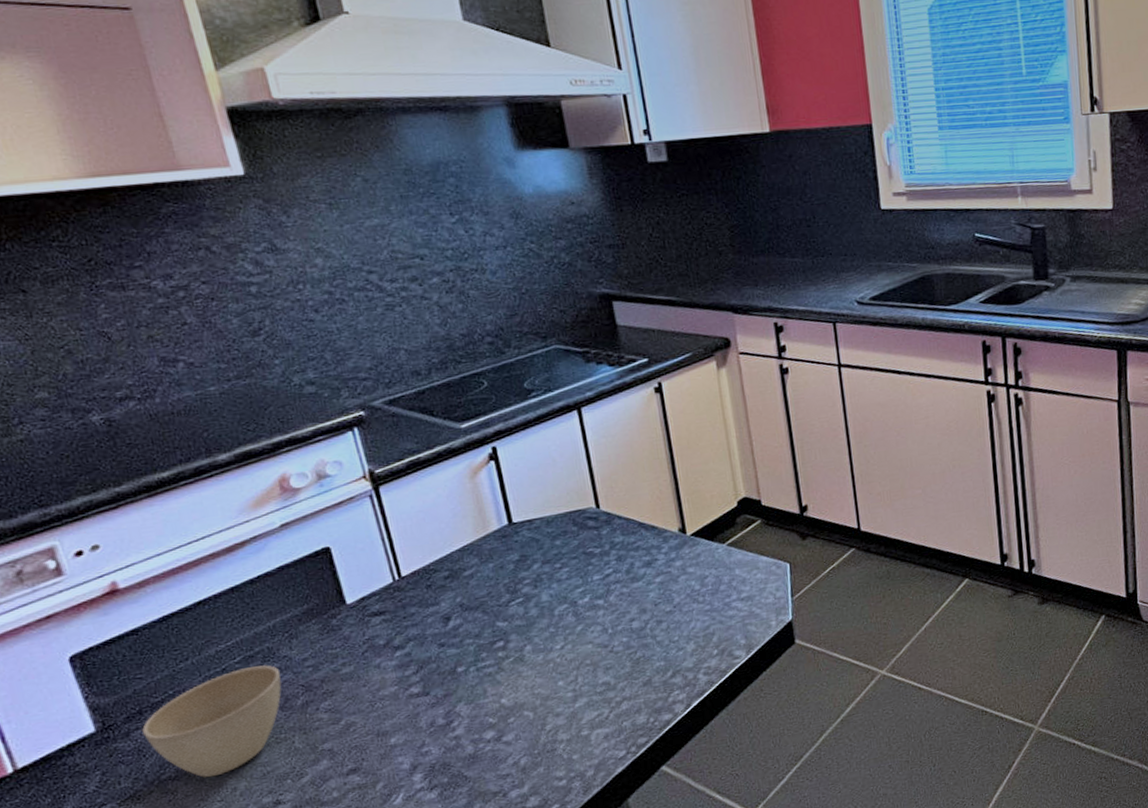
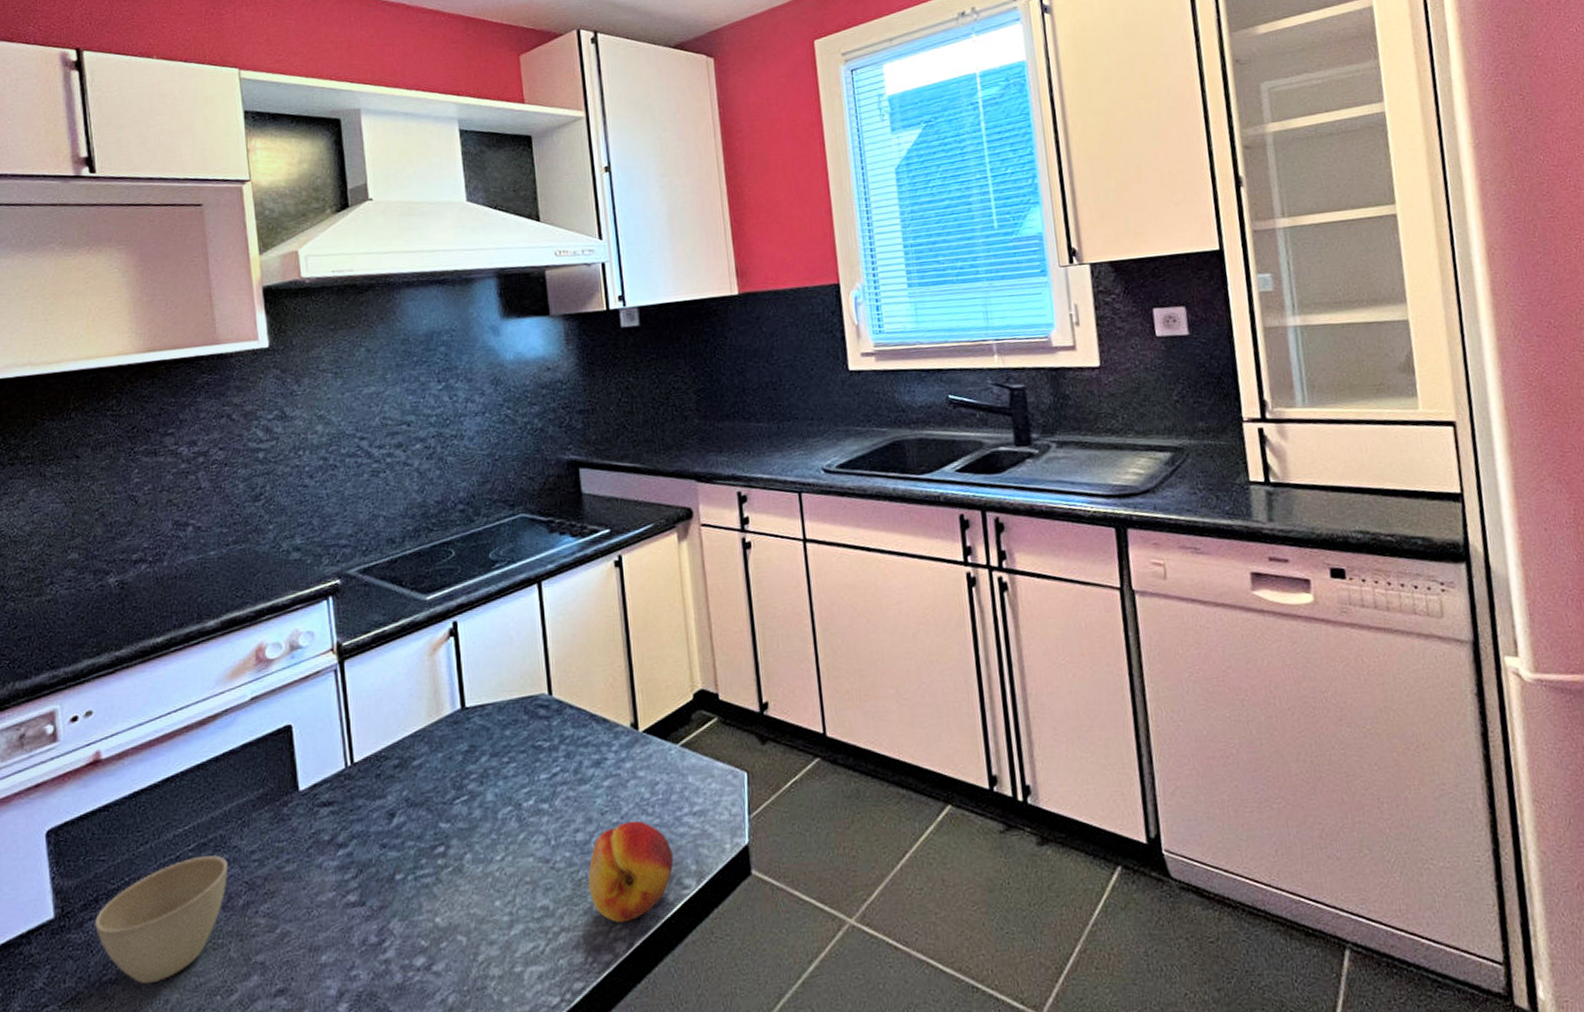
fruit: none [645,608,725,690] -> present [588,820,674,923]

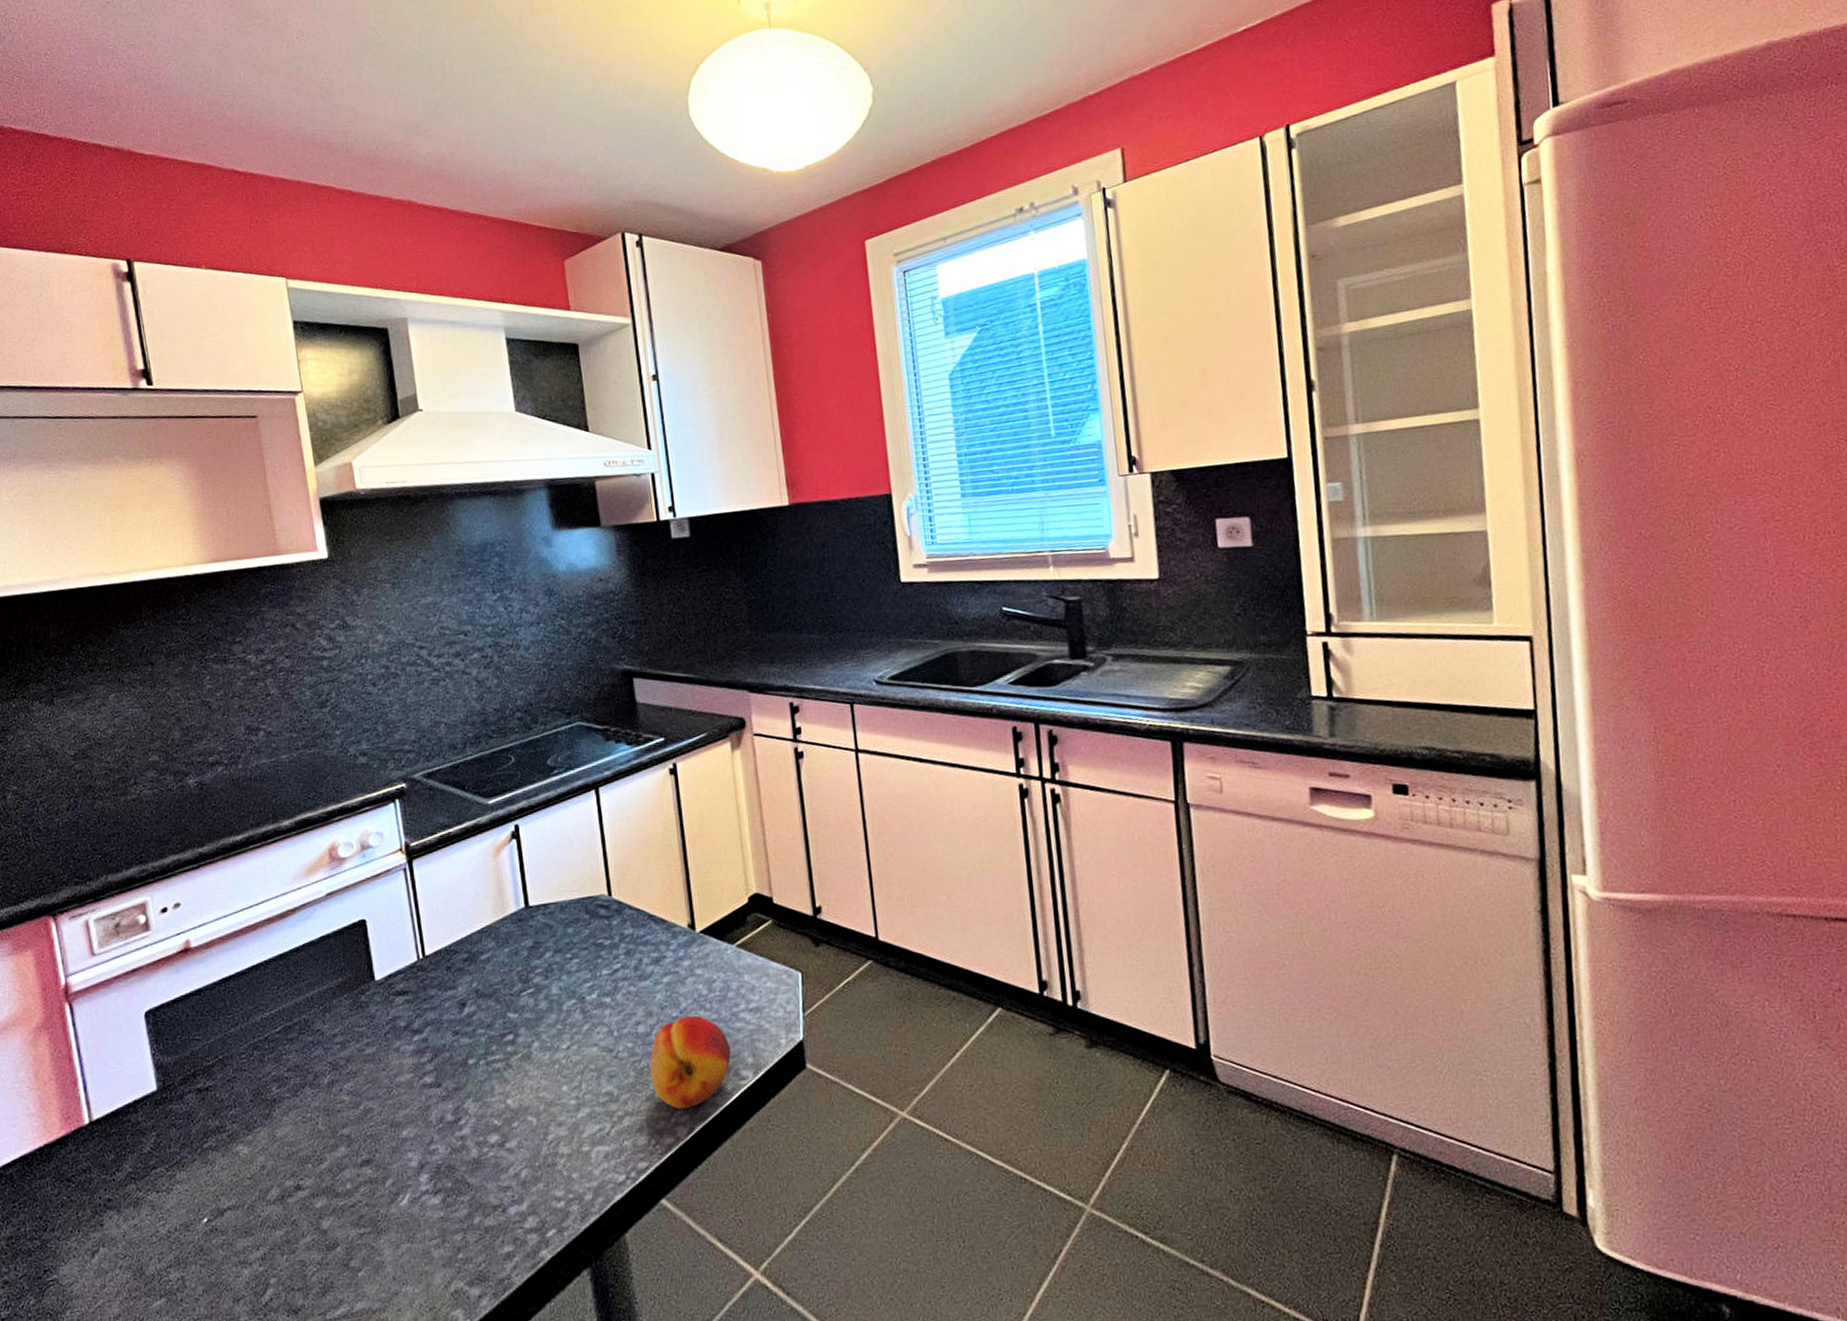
cup: present [95,855,227,984] -> none [194,1037,313,1152]

